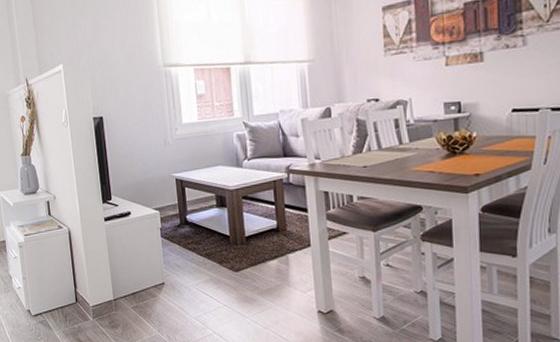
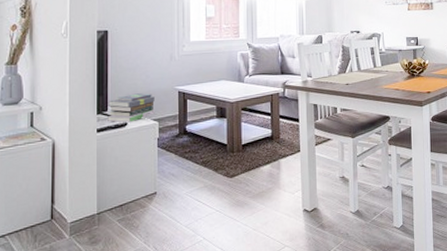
books: none [112,181,155,212] -> present [108,93,155,123]

